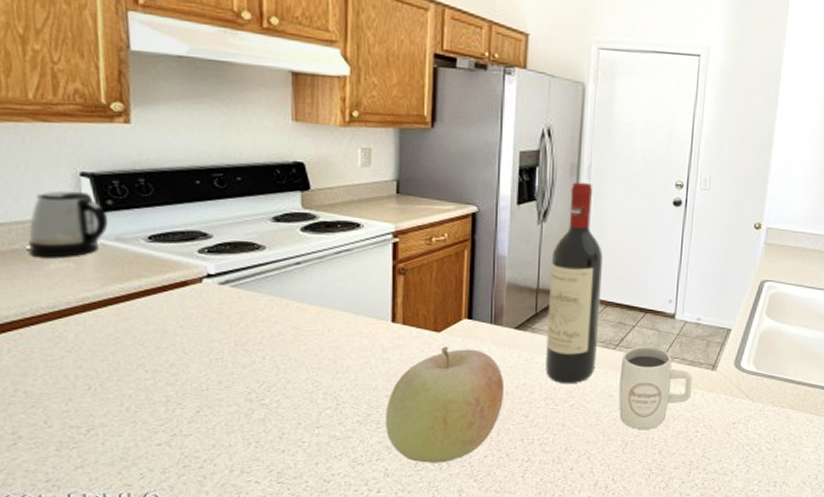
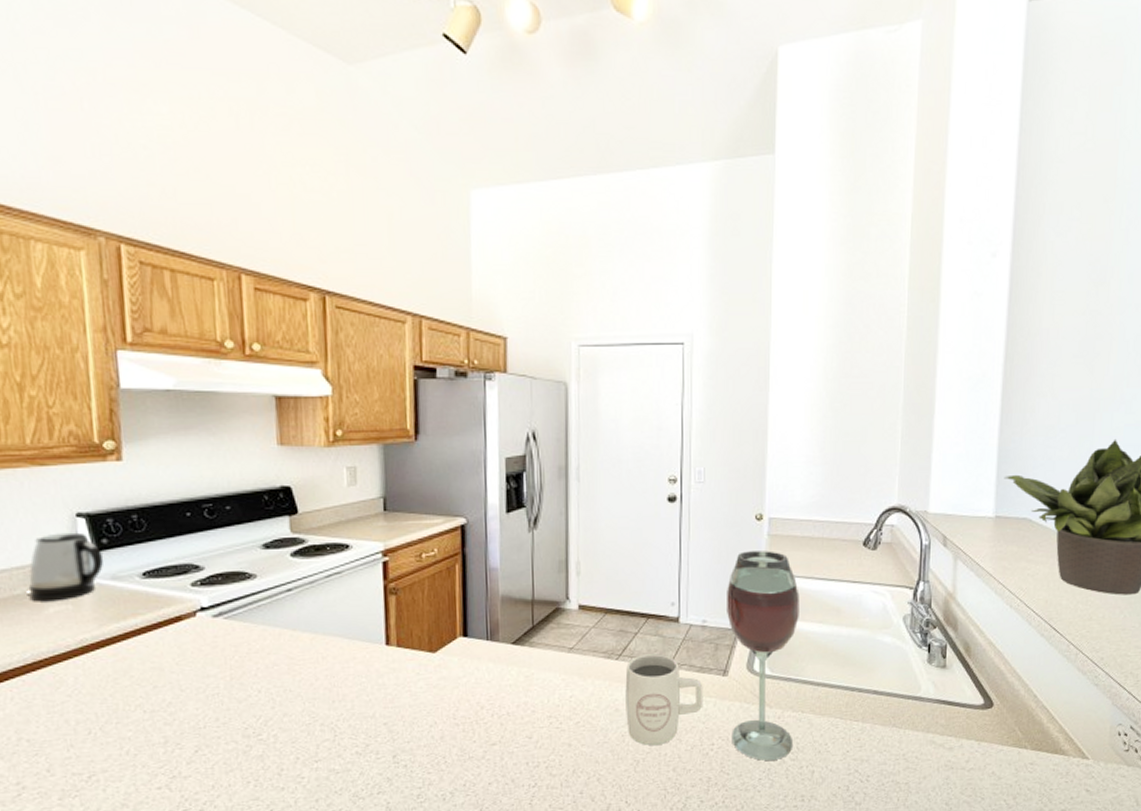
fruit: present [384,346,505,463] -> none [384,667,506,794]
wine bottle: present [546,182,603,384] -> none [544,484,600,700]
wineglass: none [715,257,789,448] -> present [725,551,799,761]

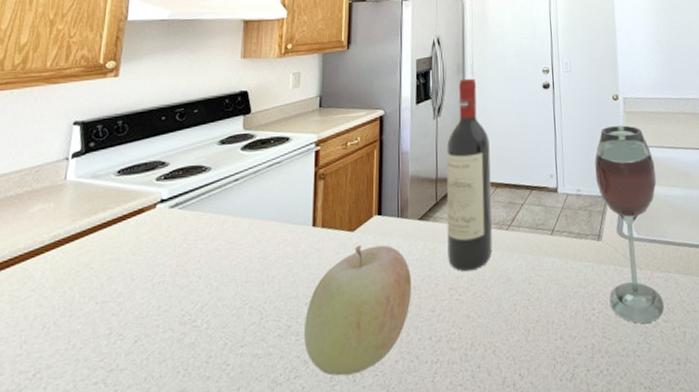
kettle: present [29,532,103,601] -> none [19,138,88,201]
fruit: none [384,667,506,794] -> present [303,245,412,376]
wine bottle: none [544,484,600,700] -> present [446,78,493,272]
mug: present [625,654,703,746] -> none [515,222,583,314]

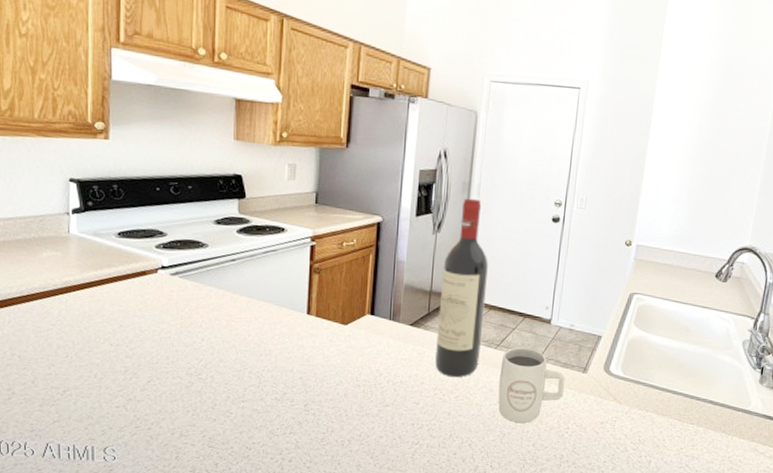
fruit: present [303,245,412,376] -> none [298,337,400,440]
mug: none [515,222,583,314] -> present [498,347,565,424]
wineglass: present [595,125,664,324] -> none [584,271,656,448]

